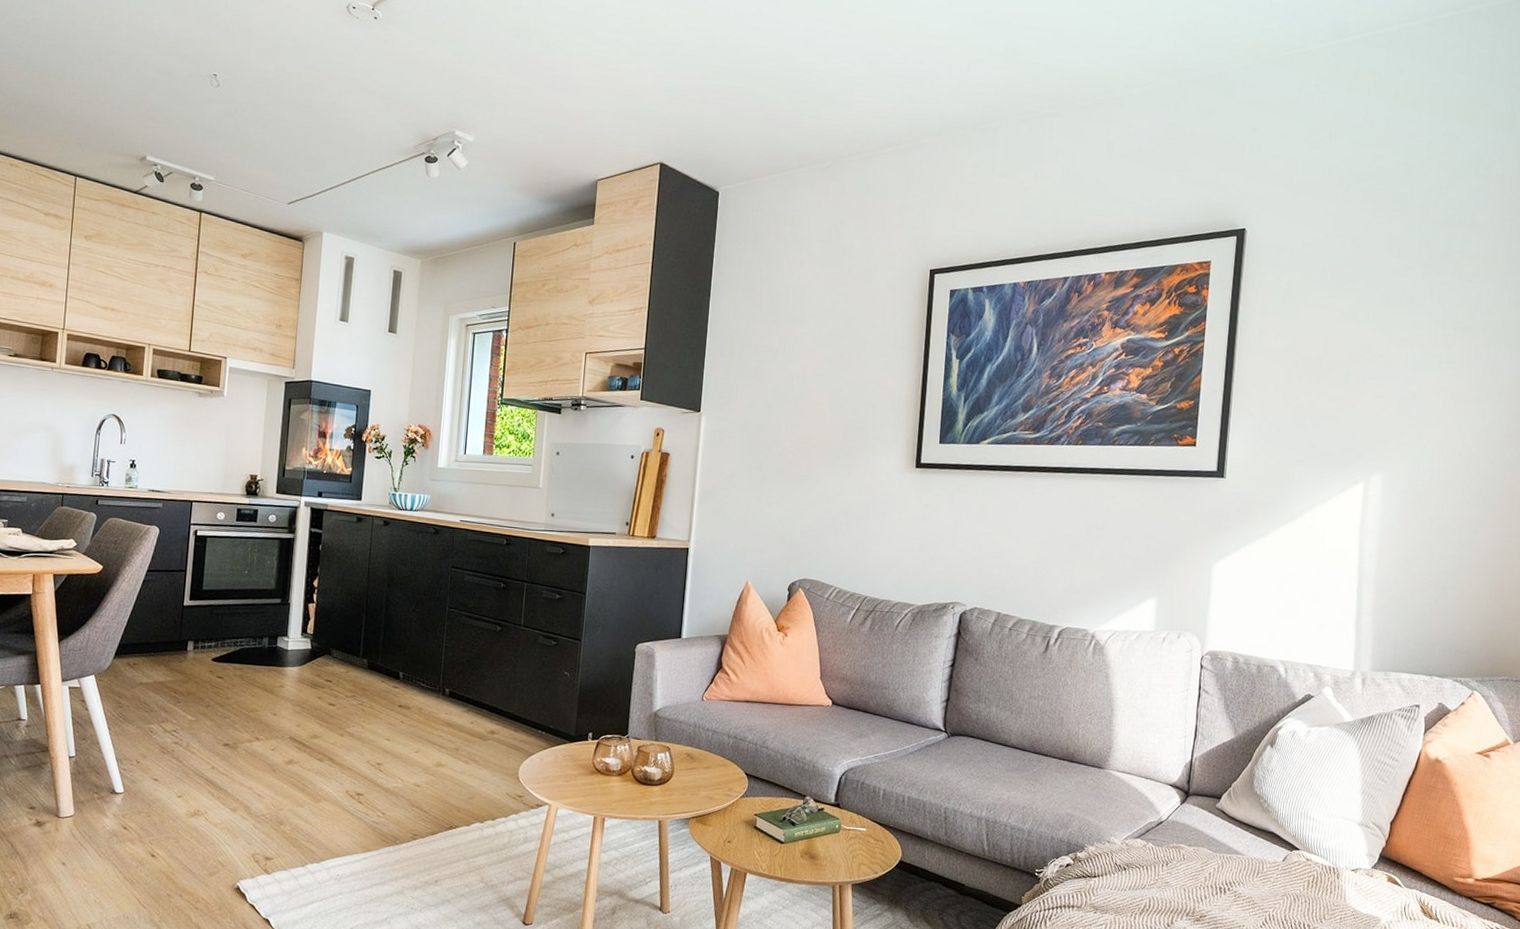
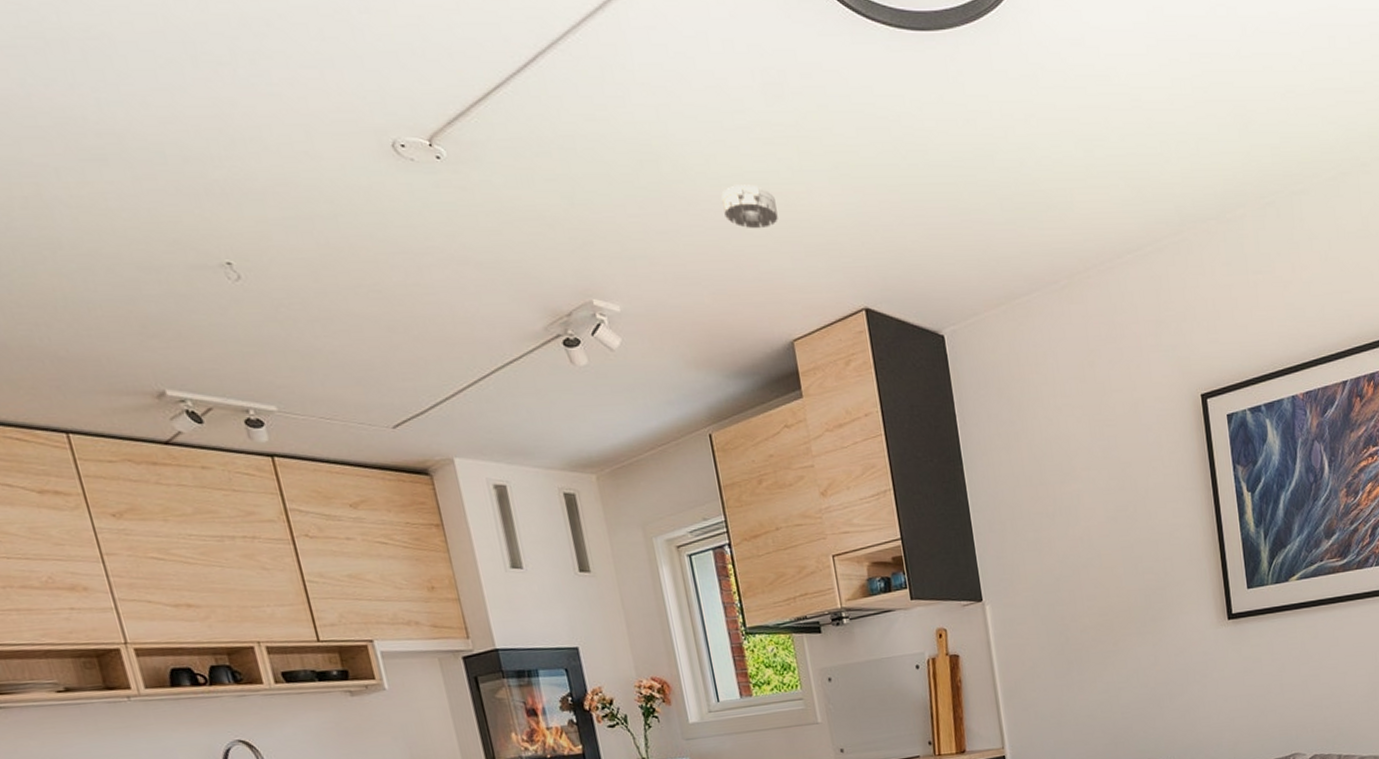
smoke detector: none [569,59,611,94] -> present [721,184,778,229]

